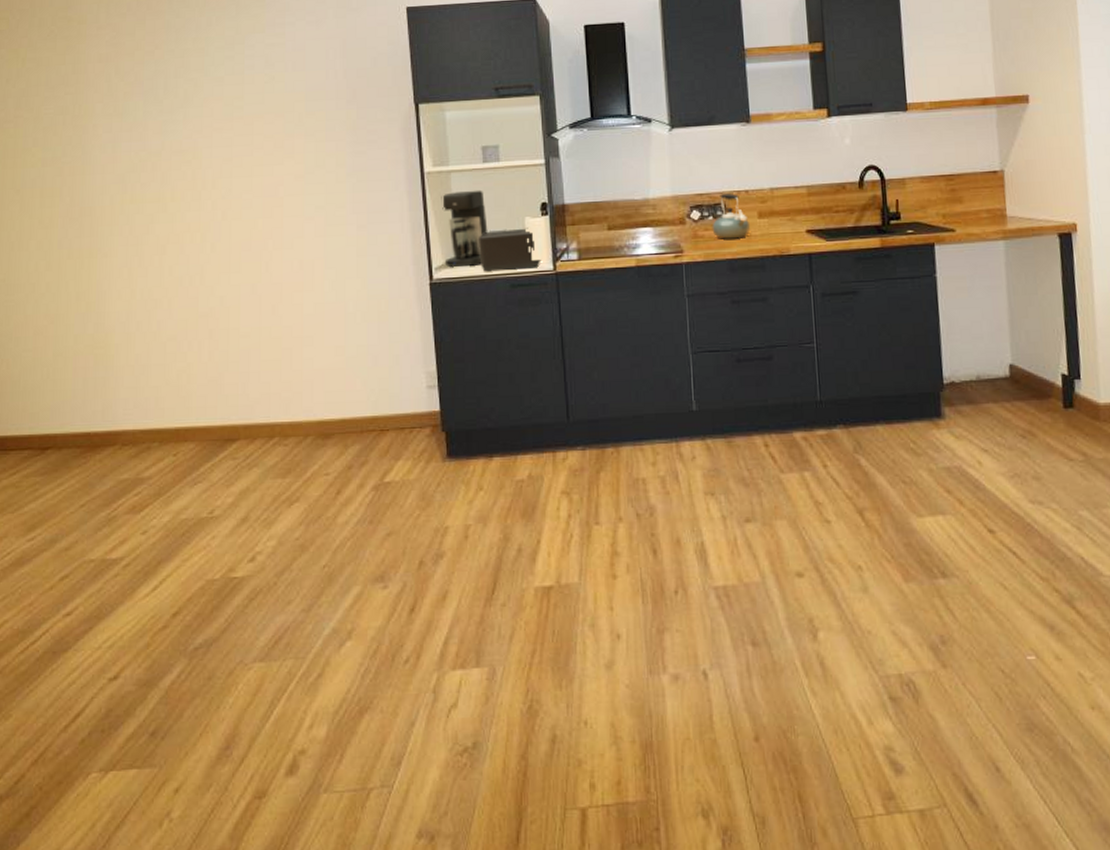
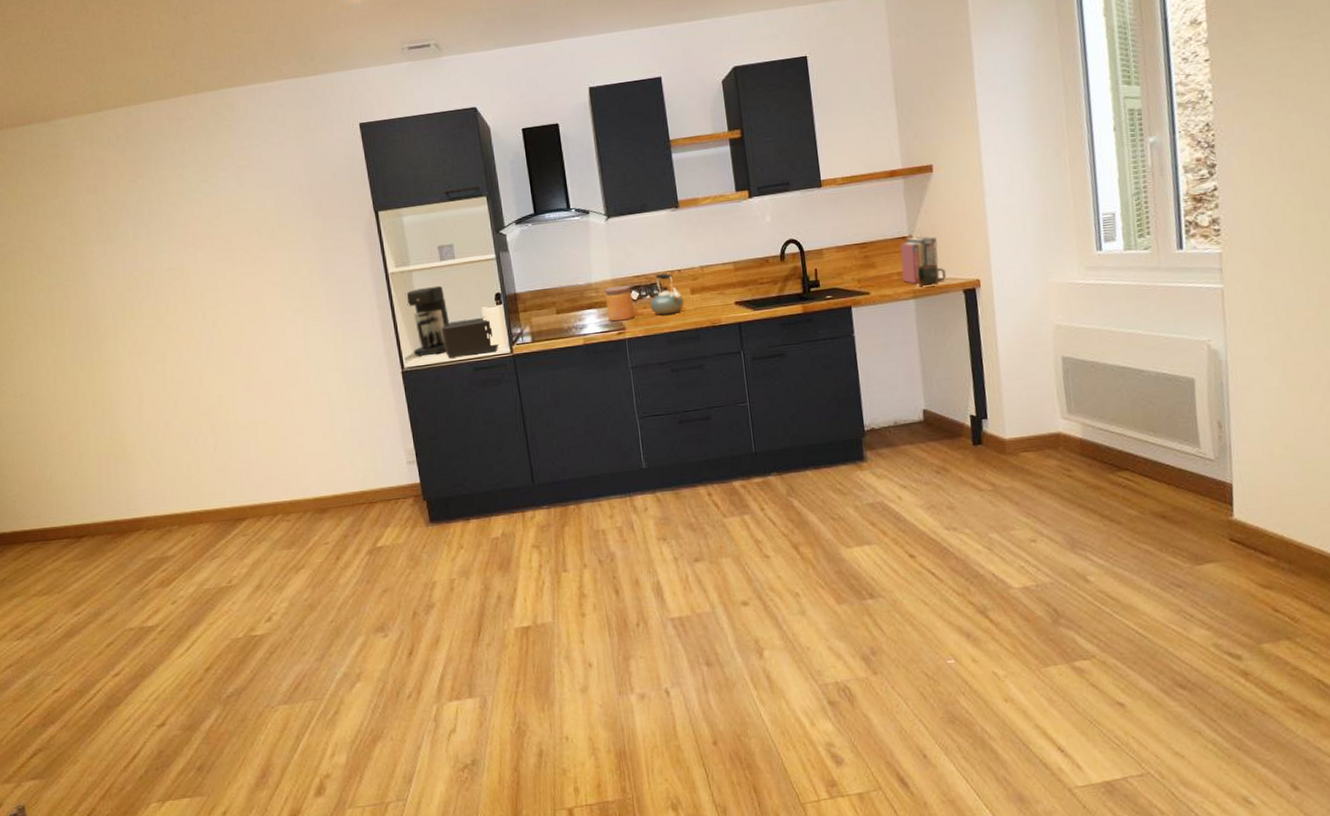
jar: none [662,204,694,243] -> present [604,285,635,322]
books: none [990,171,1032,224] -> present [899,236,939,284]
mug: none [1008,203,1040,228] -> present [916,264,947,287]

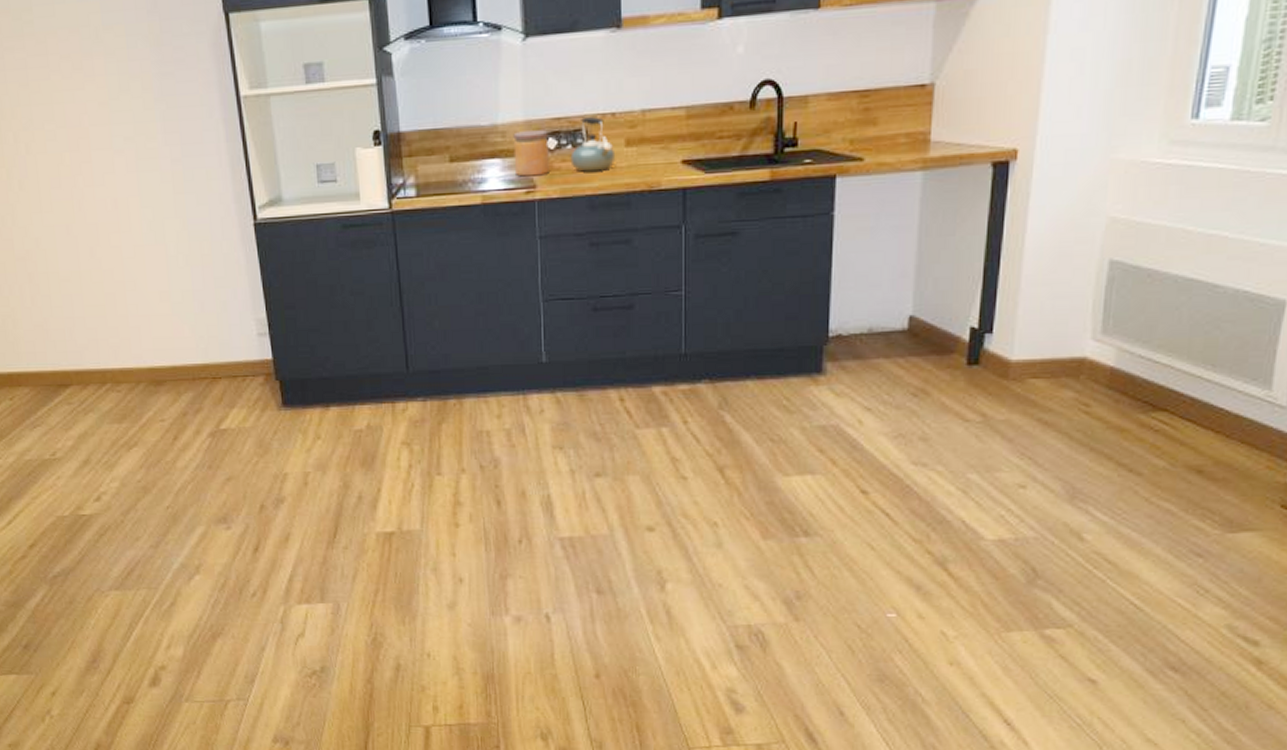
coffee maker: present [405,285,450,356] -> none [260,116,315,205]
toaster: present [441,317,499,359] -> none [303,160,375,211]
books: present [899,236,939,284] -> none [910,84,968,151]
mug: present [916,264,947,287] -> none [932,124,973,155]

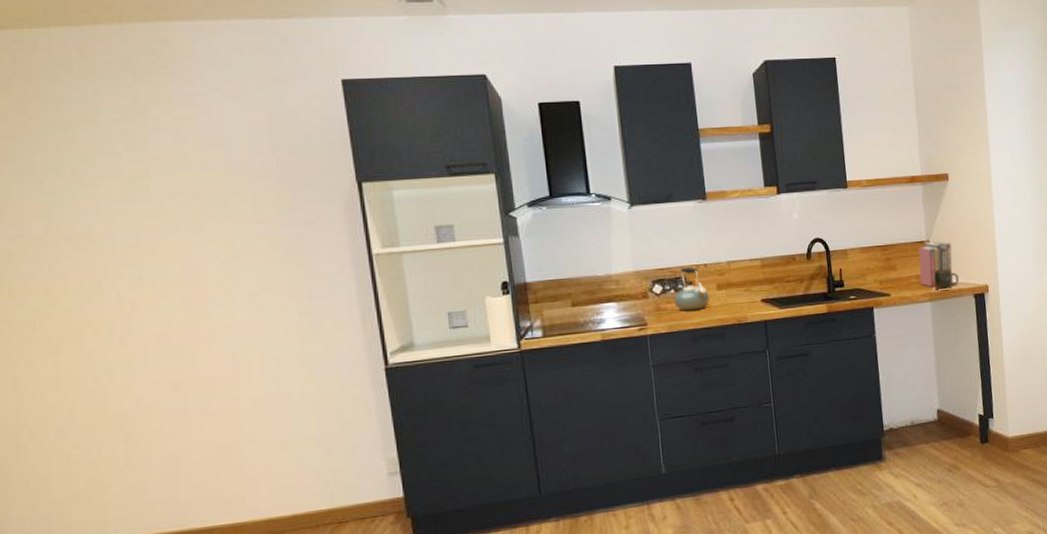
jar: present [513,130,549,177] -> none [625,278,657,317]
books: none [910,84,968,151] -> present [918,241,953,288]
mug: none [932,124,973,155] -> present [933,268,959,291]

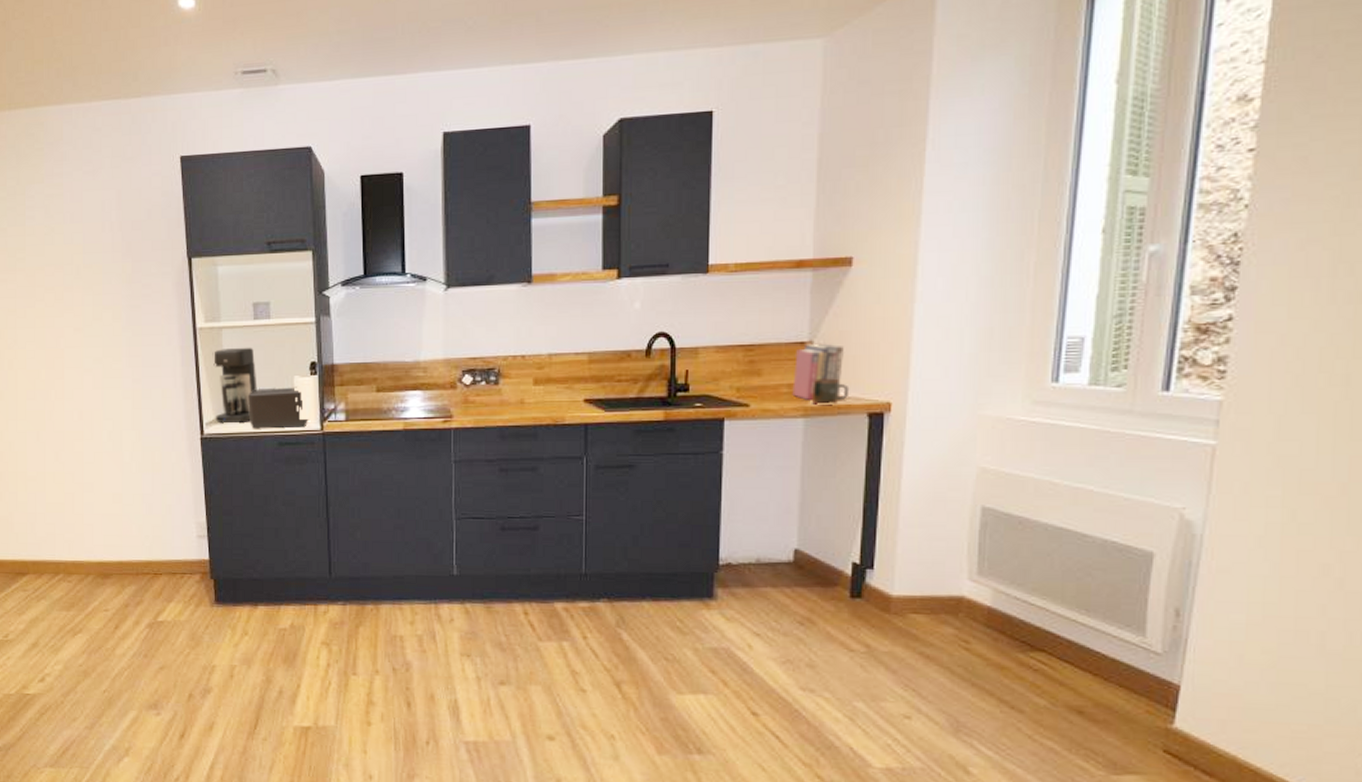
coffee maker: none [392,270,446,351] -> present [212,347,257,422]
toaster: none [435,307,505,354] -> present [247,387,309,429]
kettle: present [673,267,710,311] -> none [484,358,525,406]

